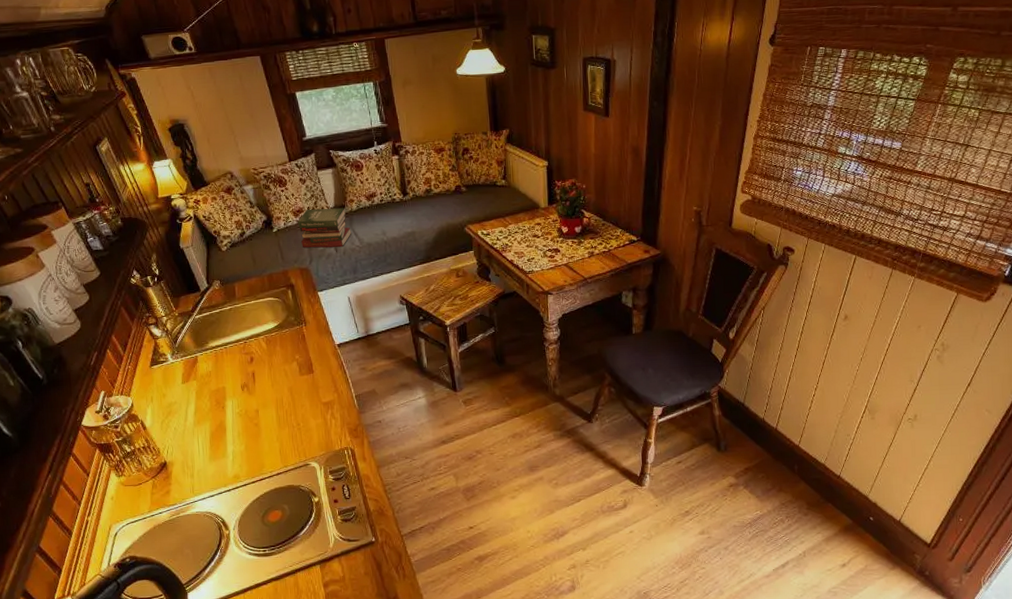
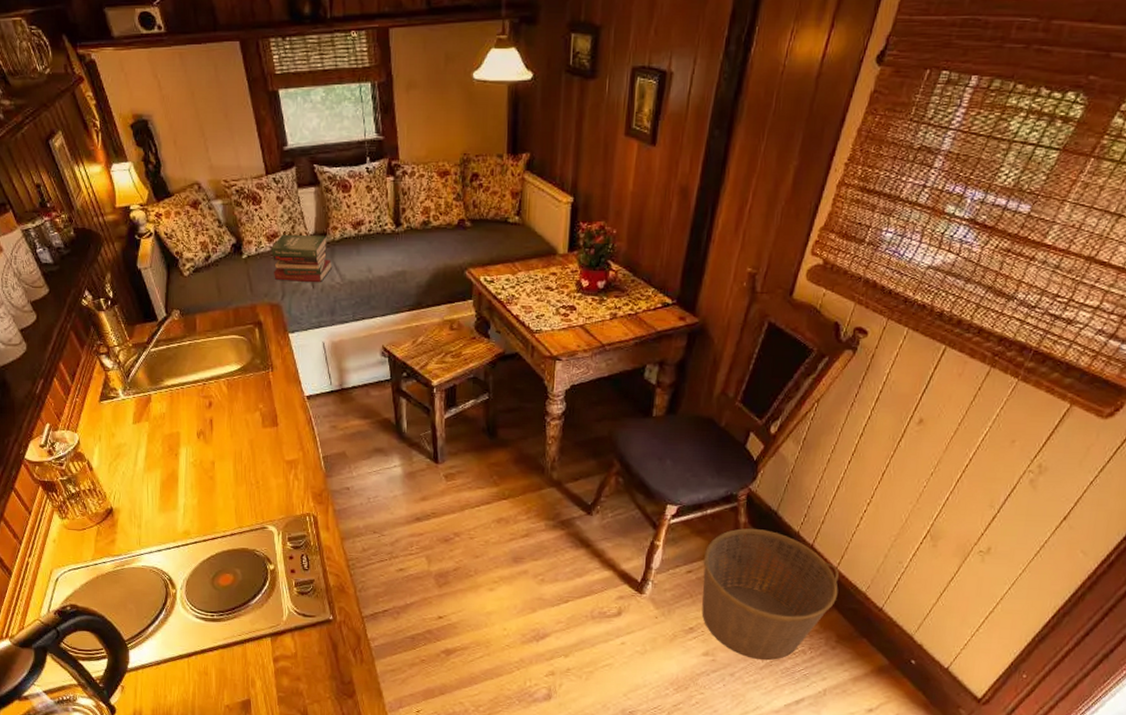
basket: none [689,419,803,532] -> present [702,528,839,660]

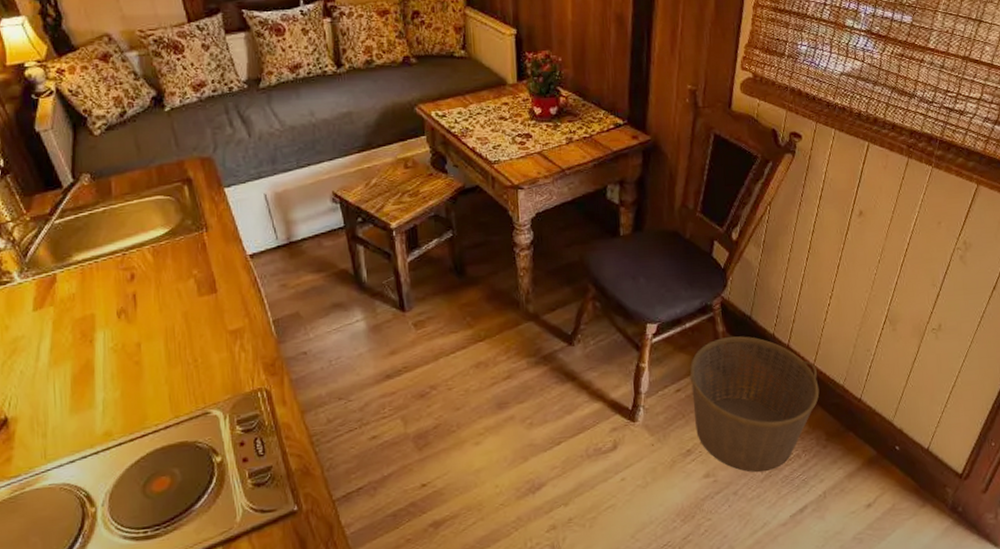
books: present [270,234,333,283] -> none [197,82,271,132]

